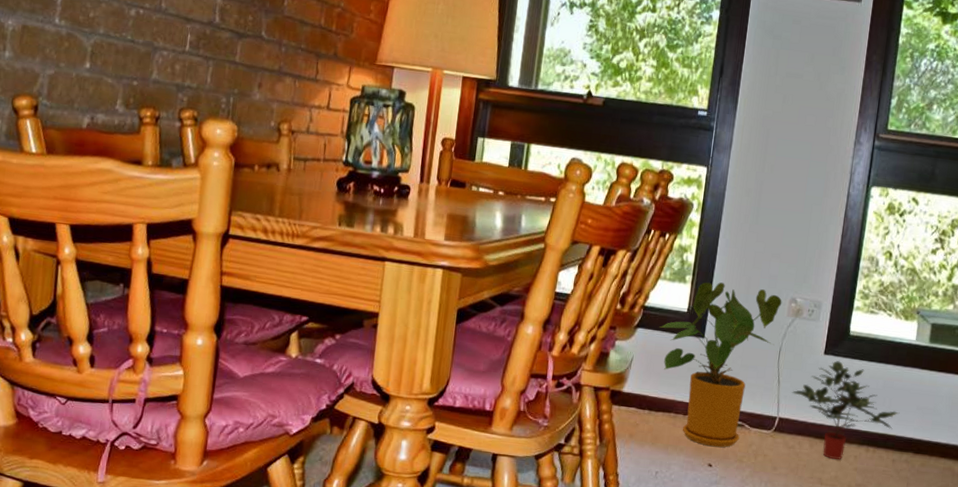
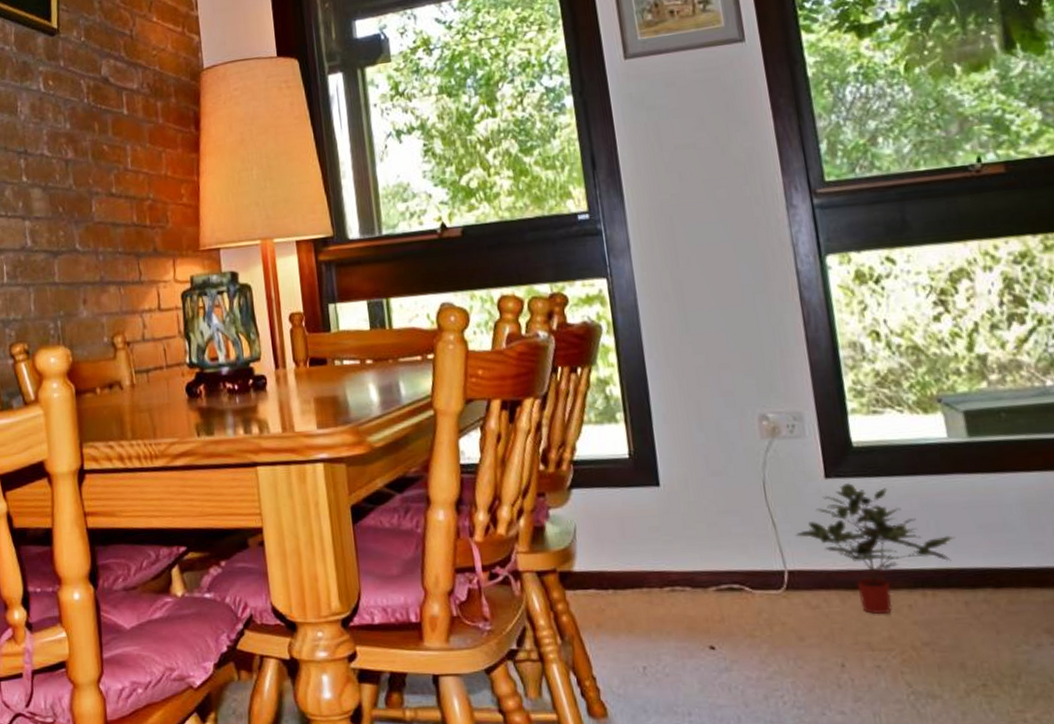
house plant: present [659,282,782,448] -> none [599,411,753,624]

